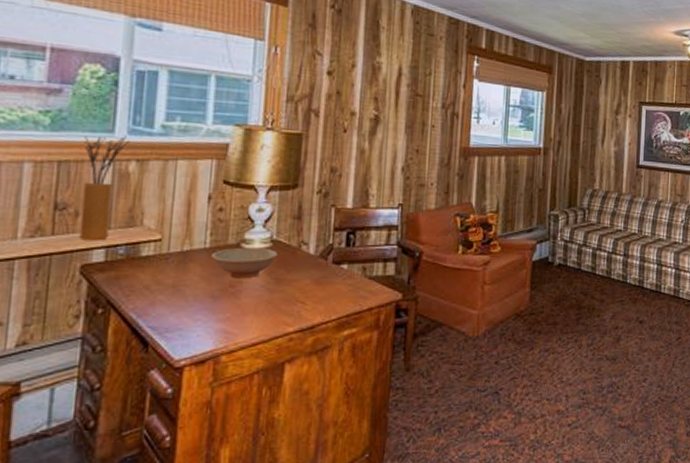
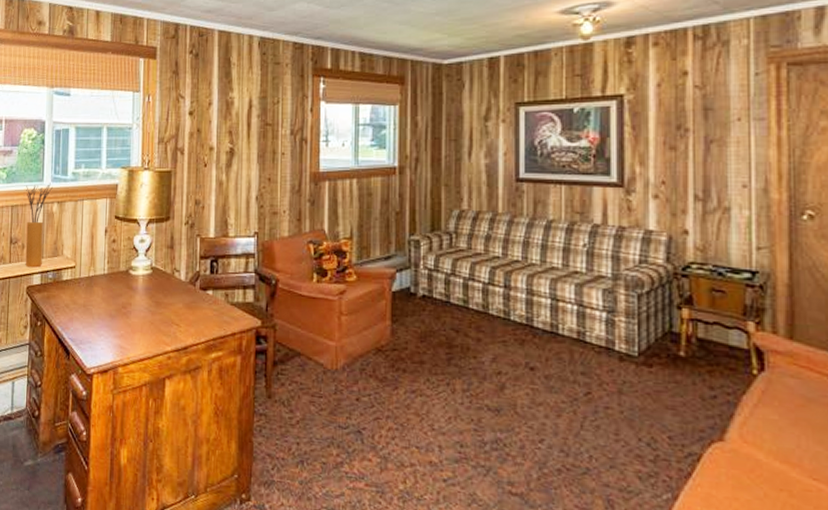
dish: present [210,247,279,279] -> none [108,273,157,301]

